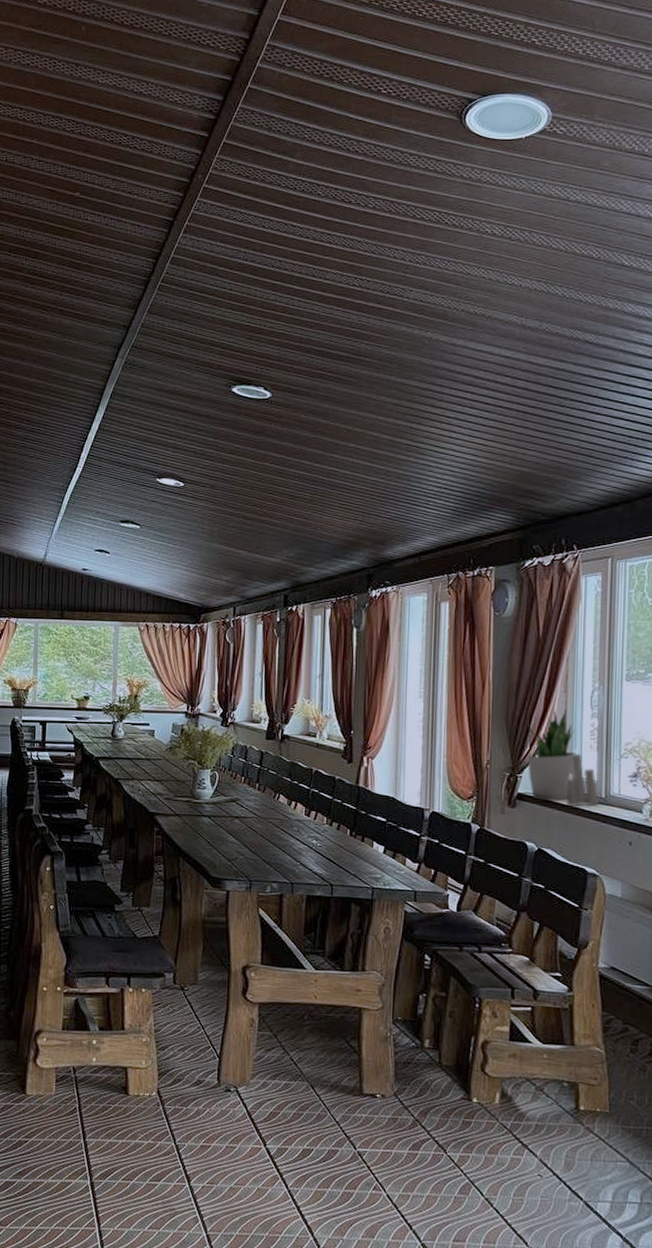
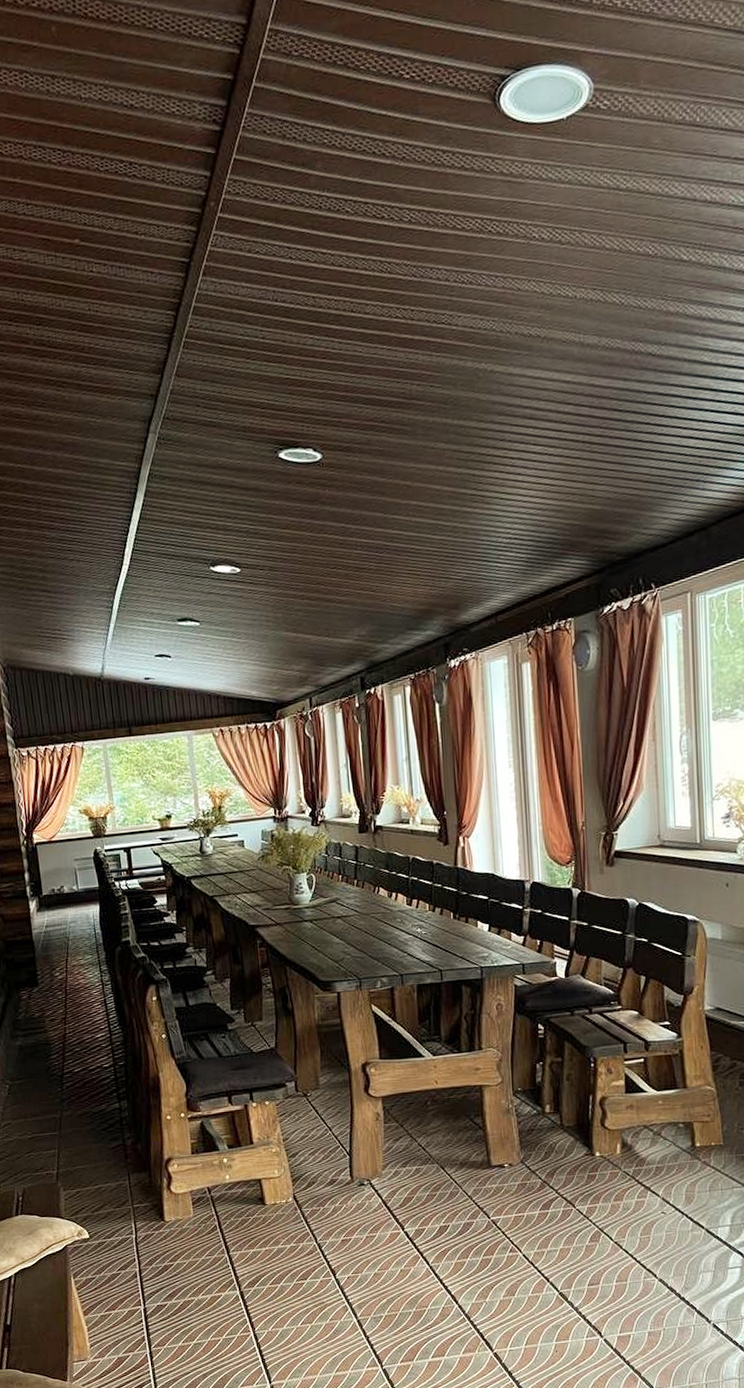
planter: present [526,709,575,801] -> none [618,759,669,855]
candle: present [565,749,599,806] -> none [661,798,694,856]

